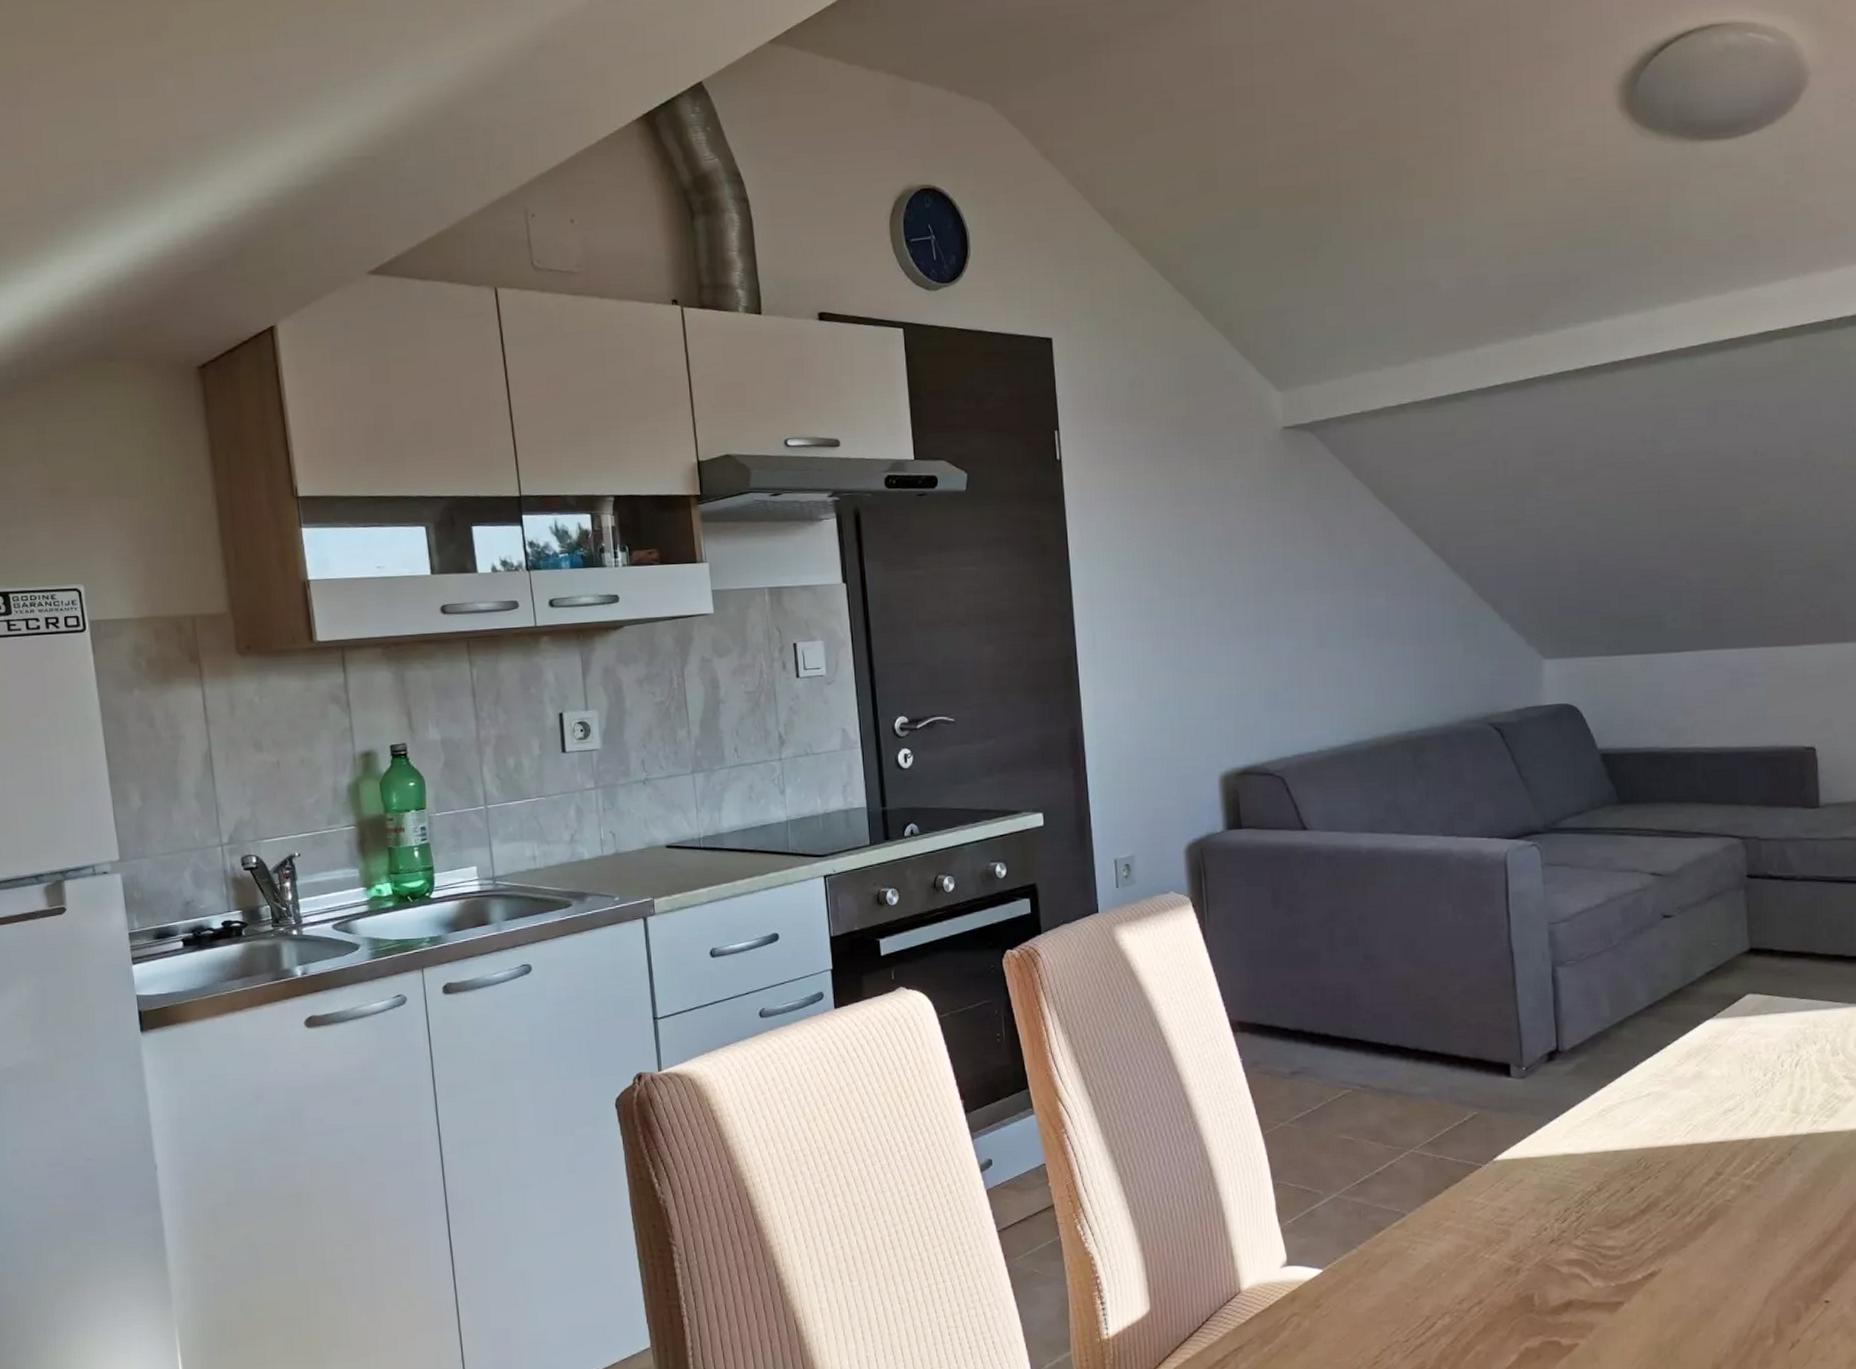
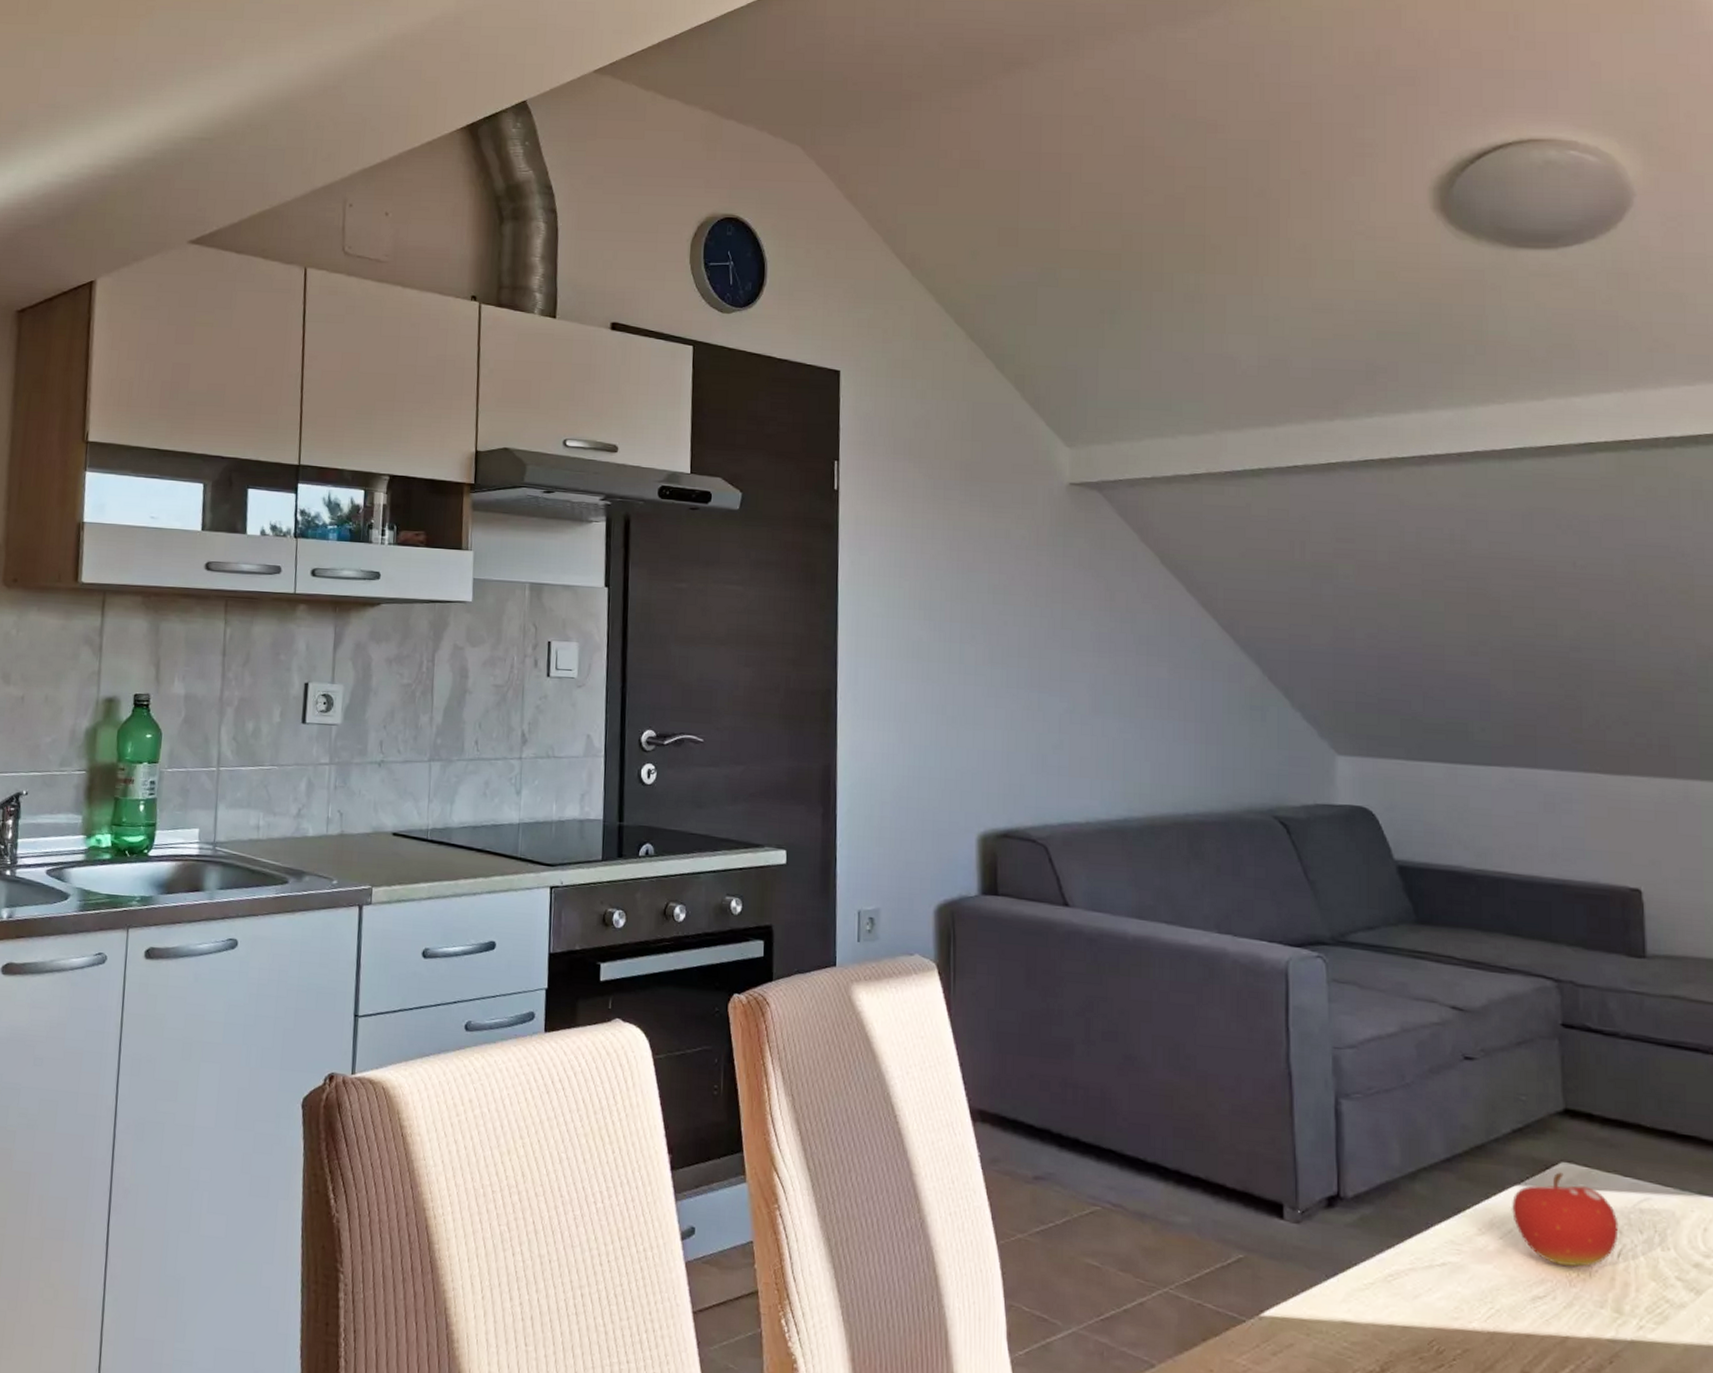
fruit: none [1705,1003,1796,1081] -> present [1511,1172,1619,1268]

